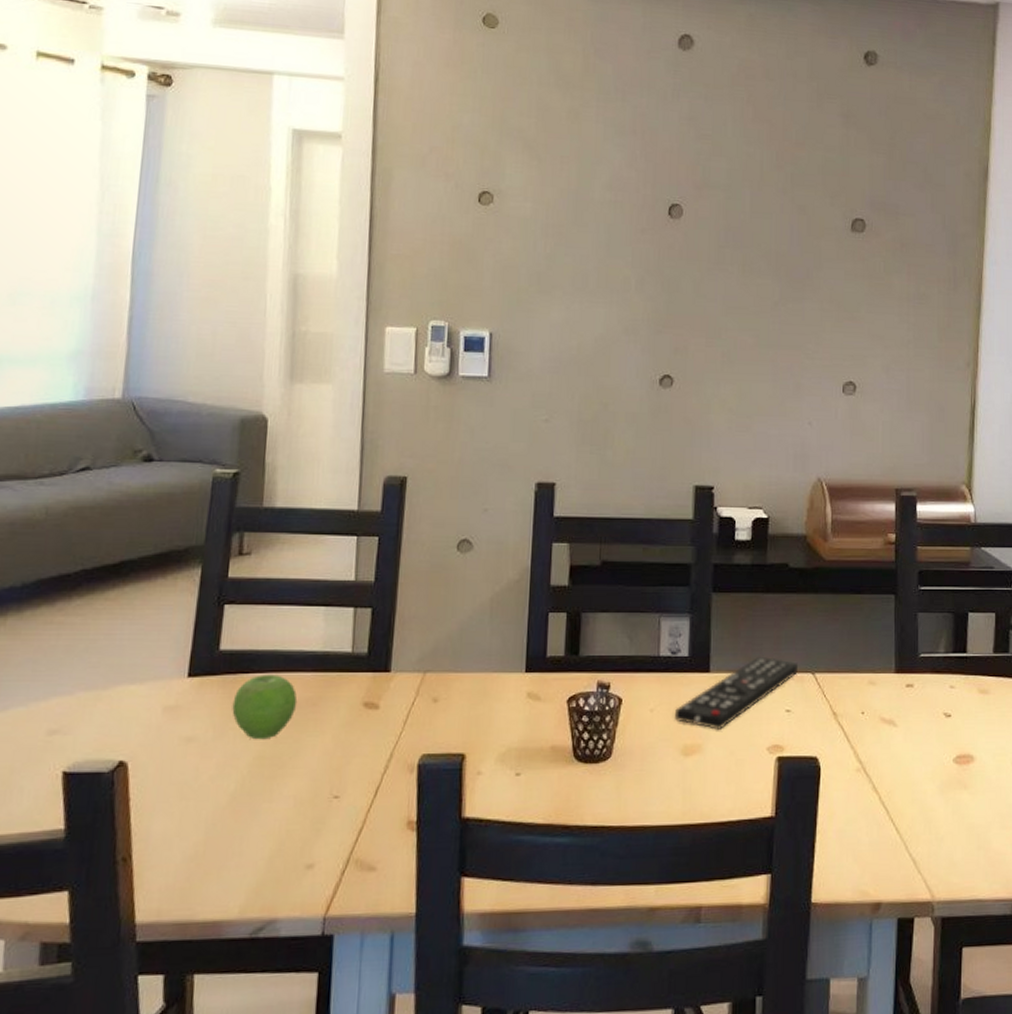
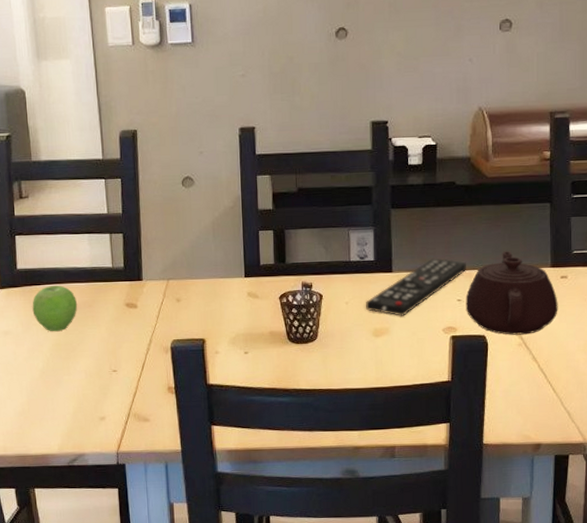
teapot: none [795,651,903,758] -> present [465,251,558,335]

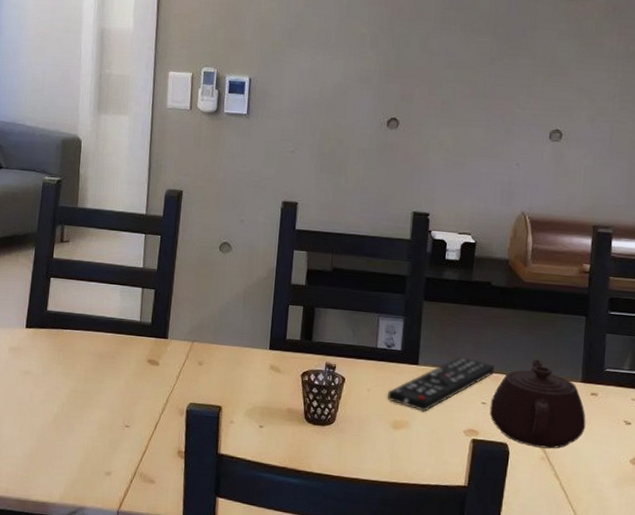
fruit: present [32,285,78,332] -> none [55,331,101,379]

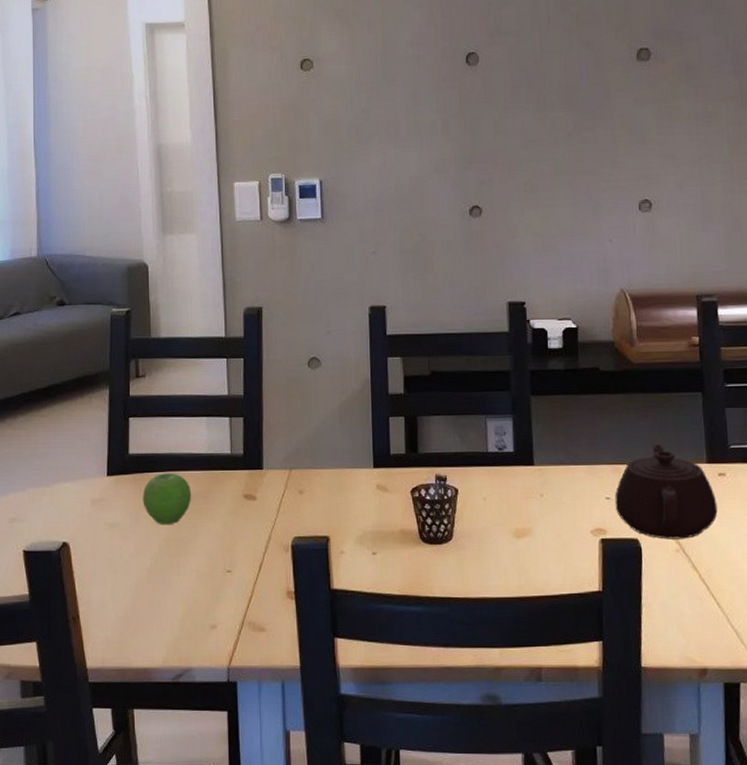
fruit: none [55,331,101,379] -> present [142,473,192,525]
remote control: present [388,356,495,412] -> none [505,450,614,515]

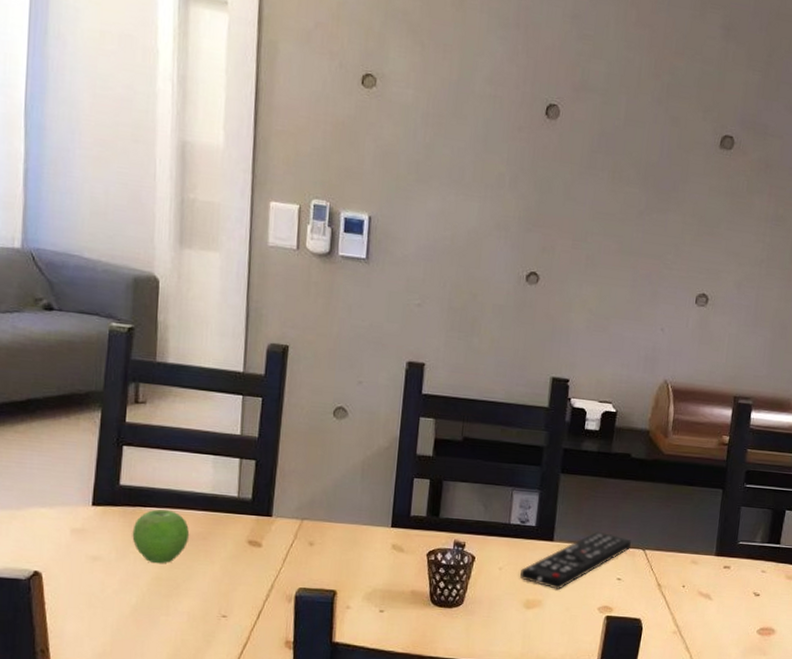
remote control: none [505,450,614,515] -> present [520,531,631,590]
teapot: present [614,444,718,539] -> none [624,533,718,623]

